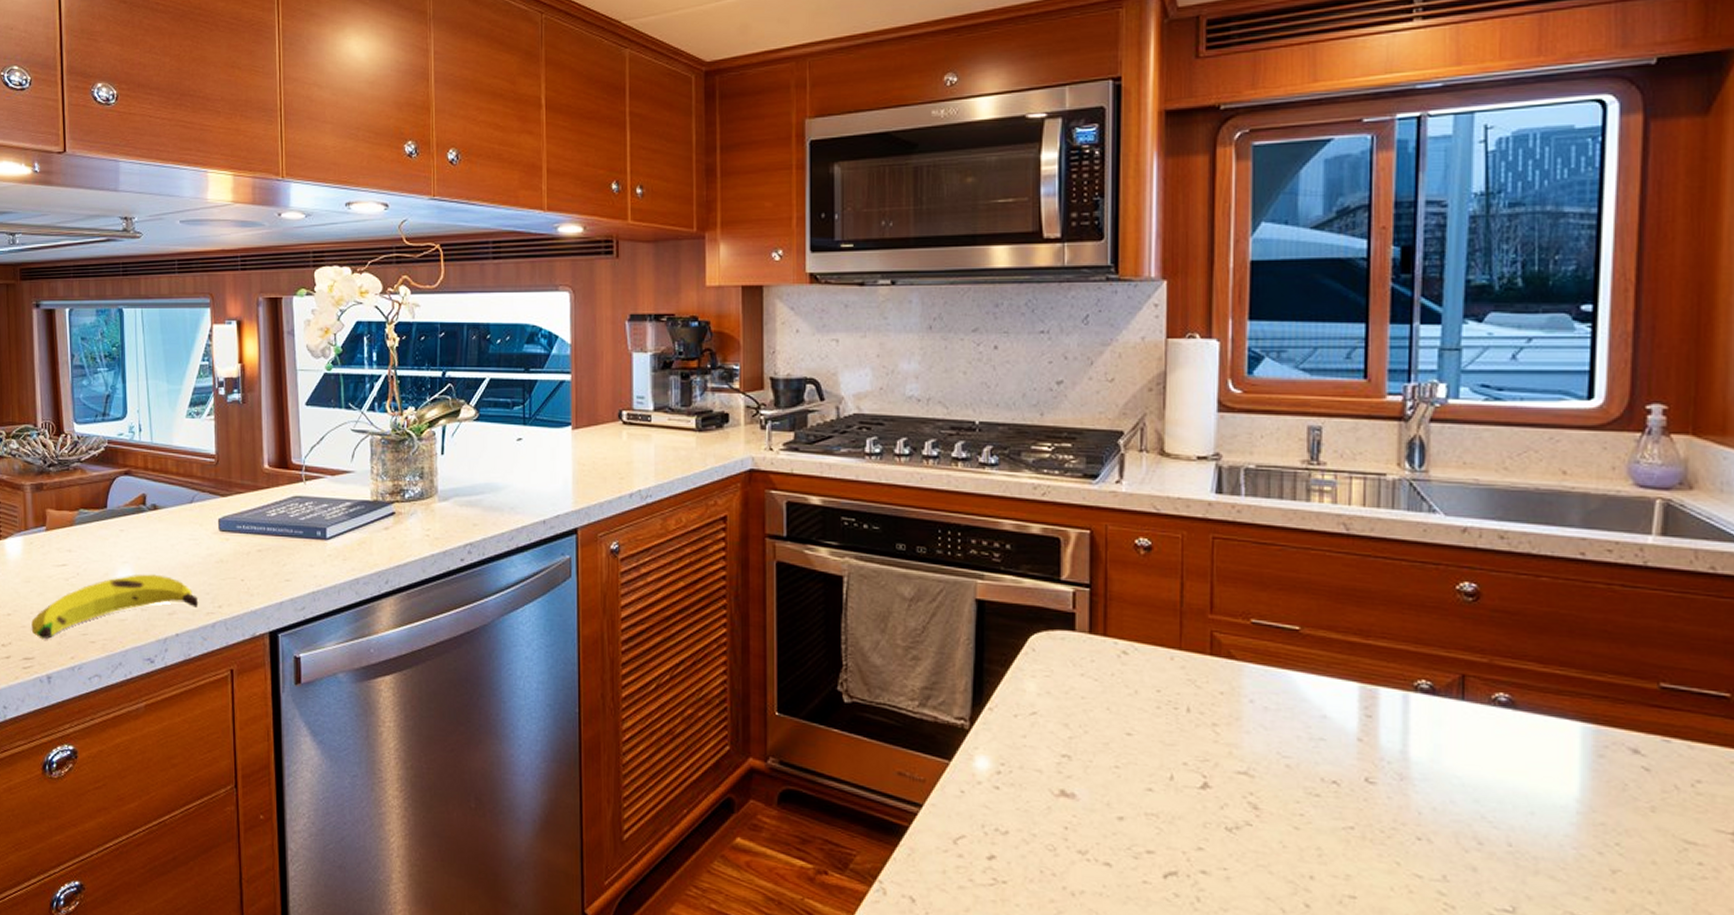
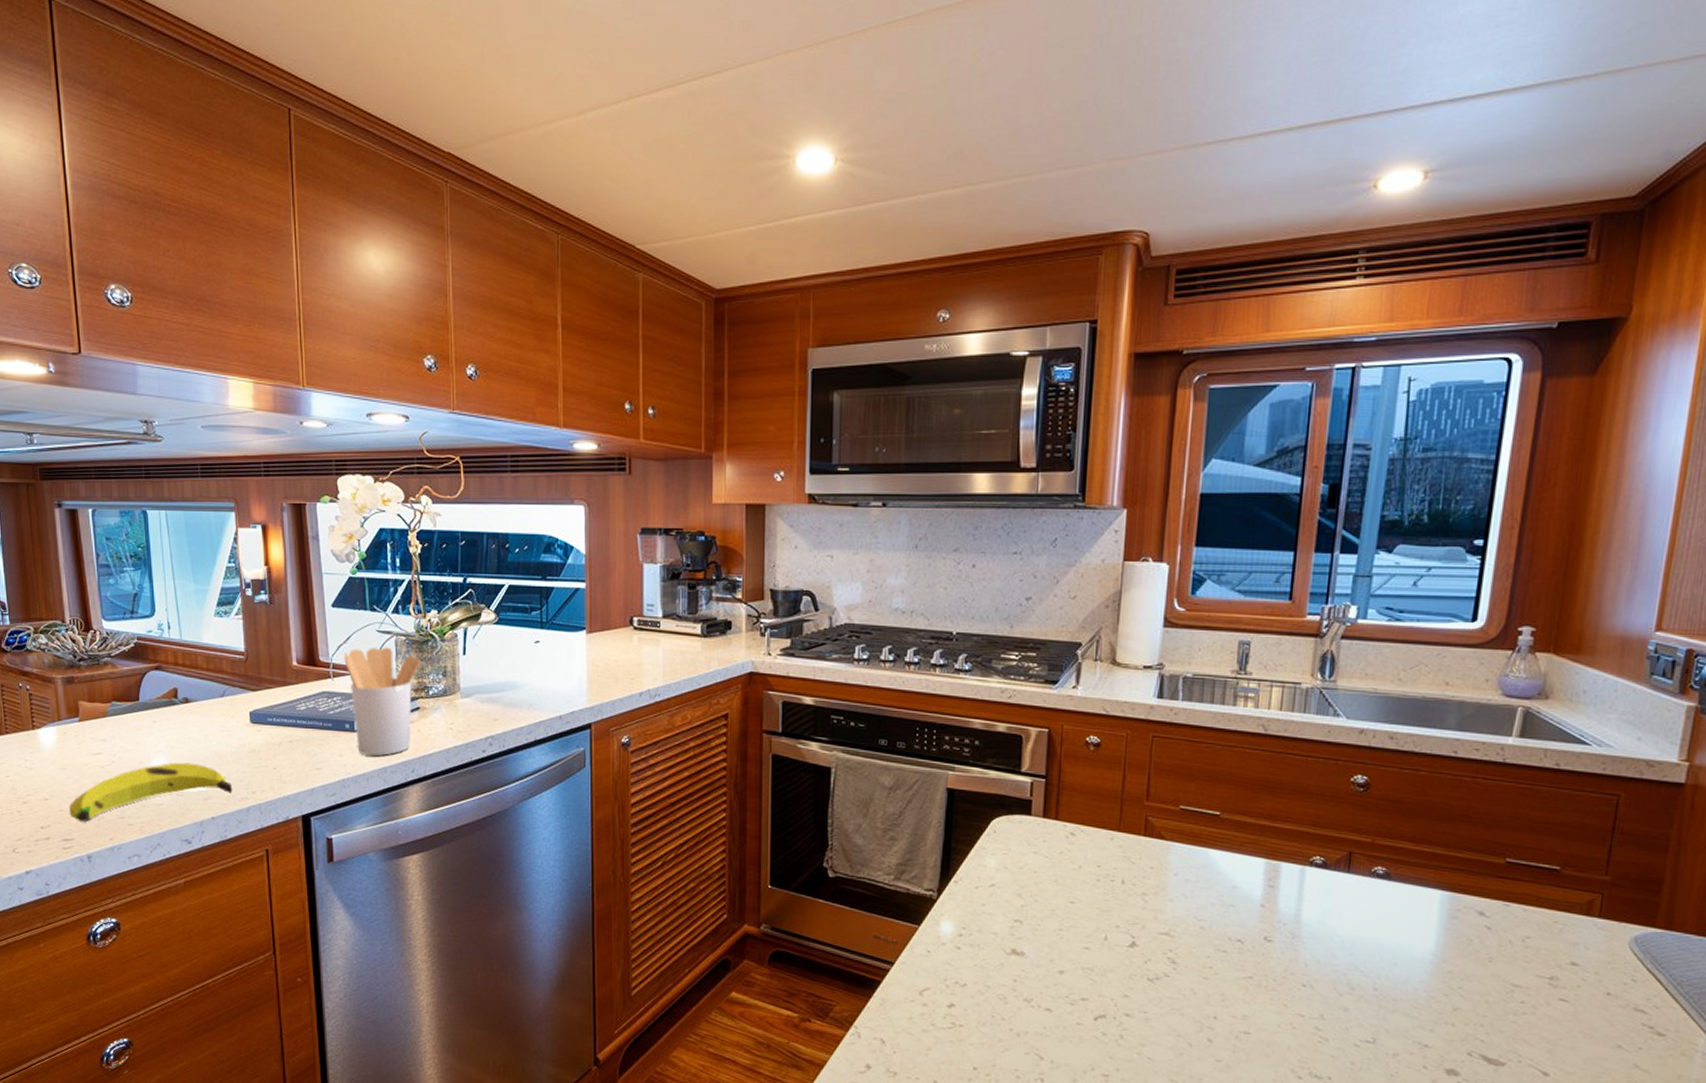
utensil holder: none [317,447,397,565] -> present [344,647,421,756]

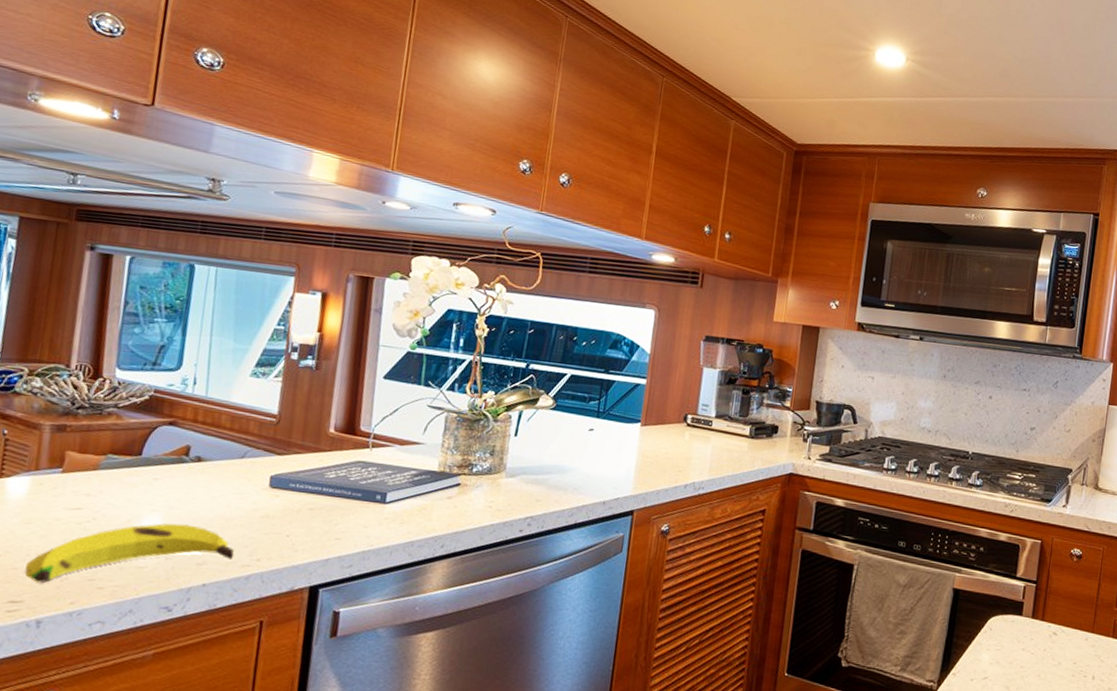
utensil holder: present [344,647,421,756] -> none [385,421,469,529]

